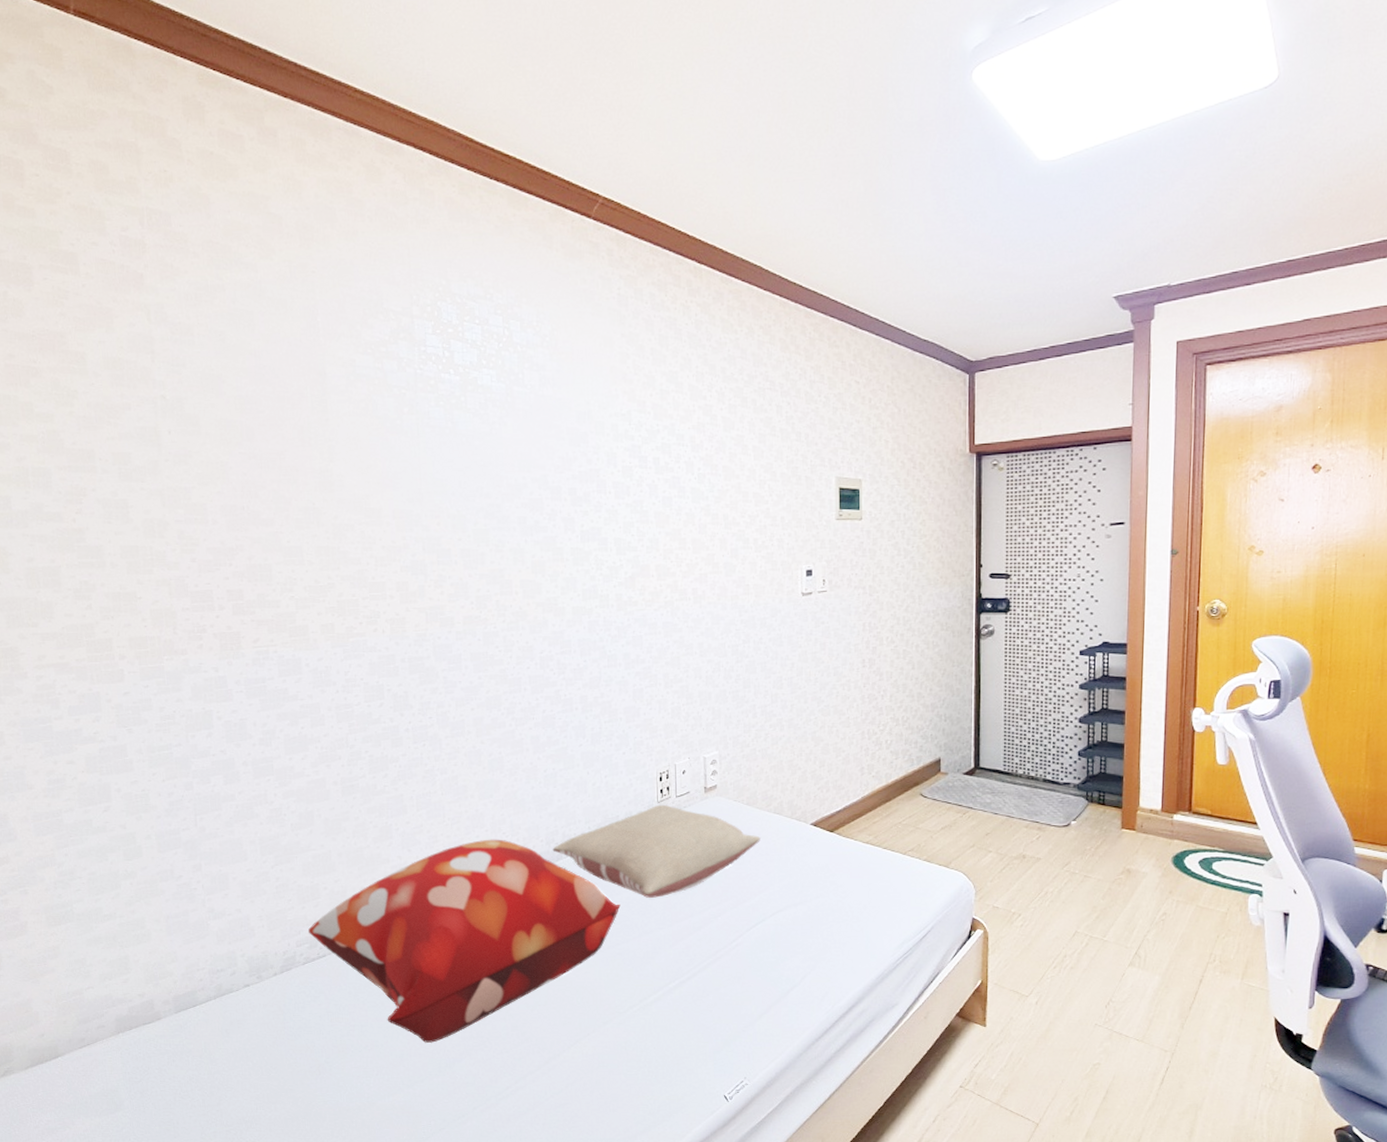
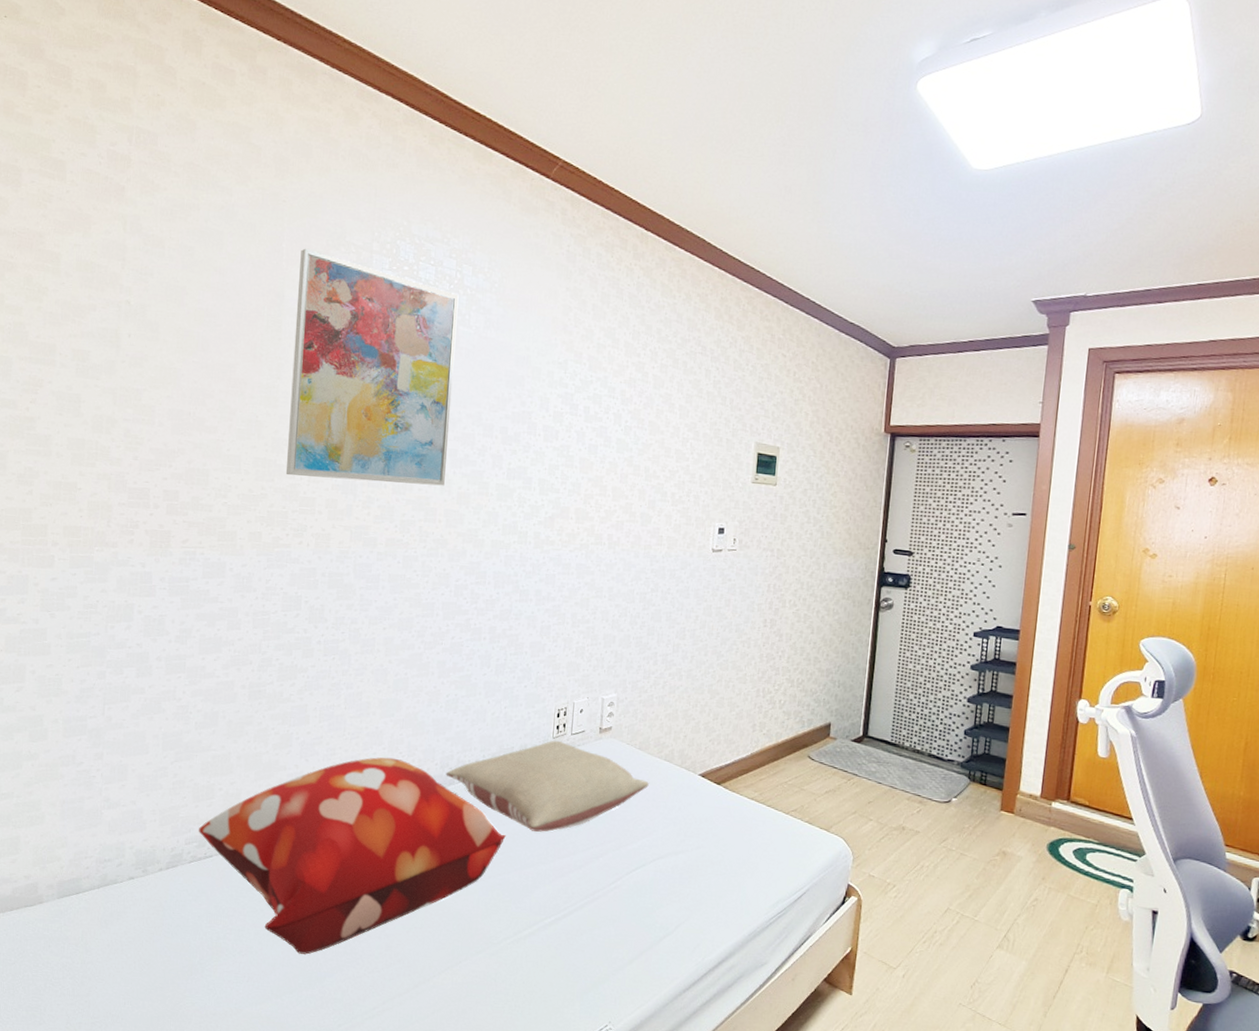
wall art: none [337,320,517,562] -> present [285,248,459,486]

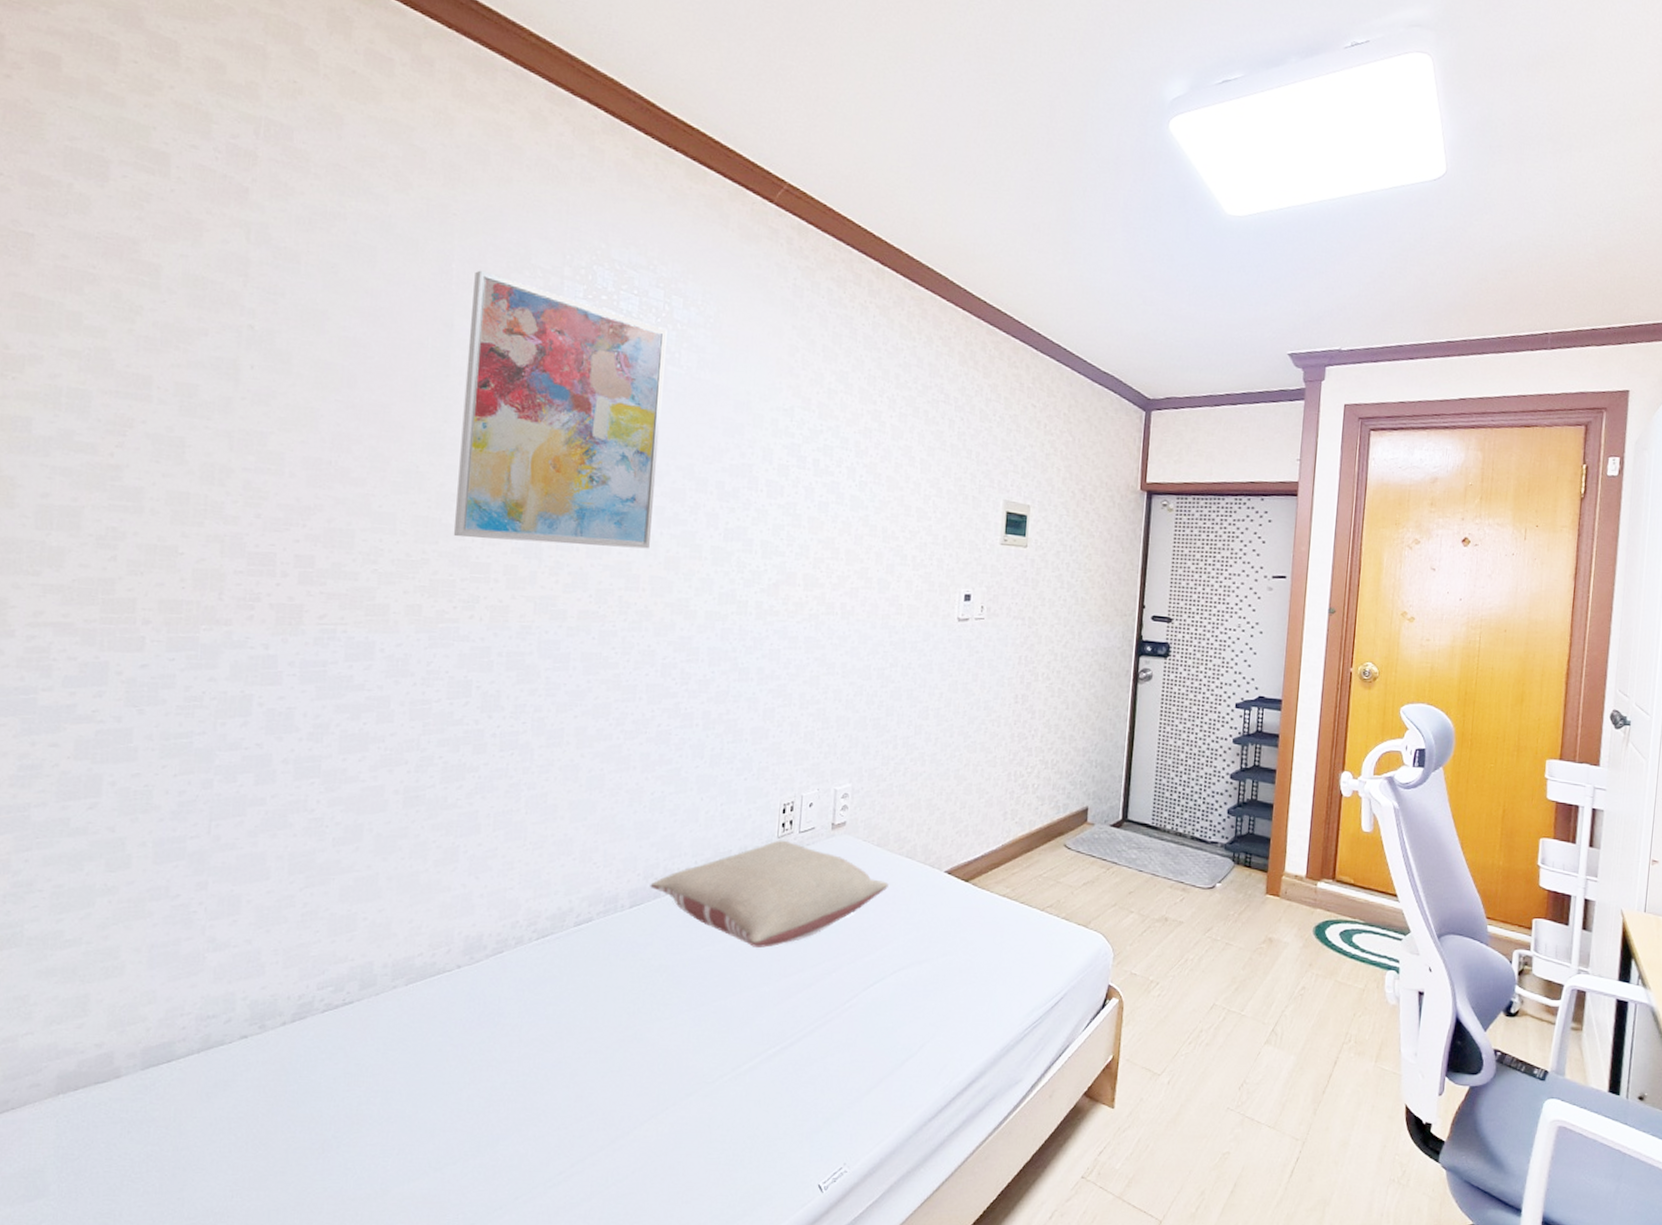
decorative pillow: present [199,757,506,955] -> none [335,869,722,1115]

